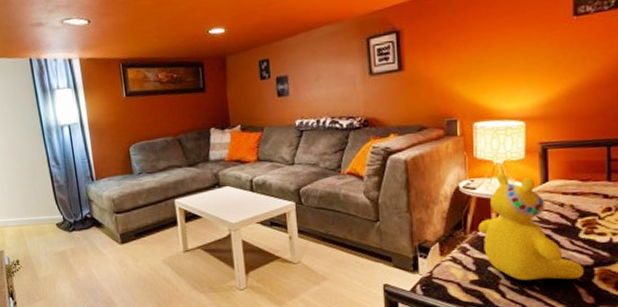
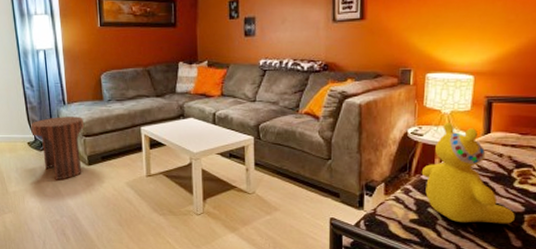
side table: none [58,192,114,262] -> present [31,116,84,180]

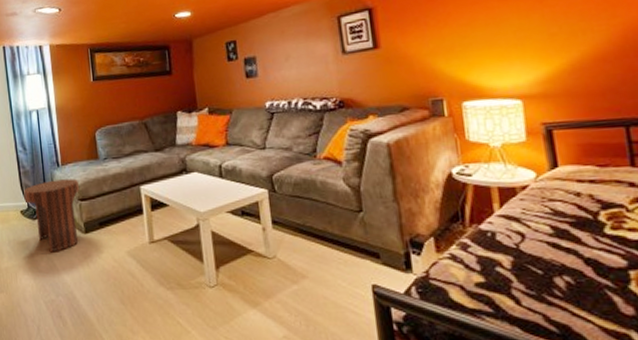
teddy bear: present [421,123,515,224] -> none [478,158,617,285]

